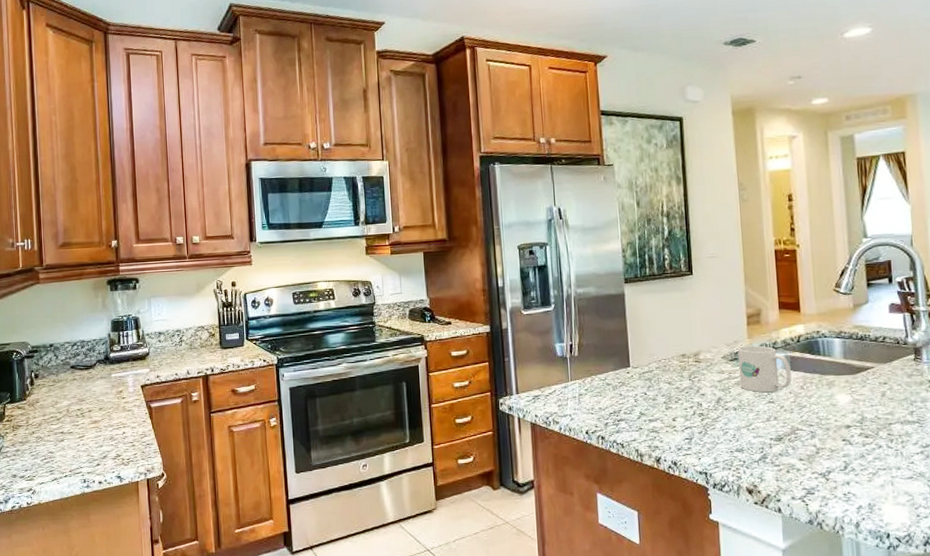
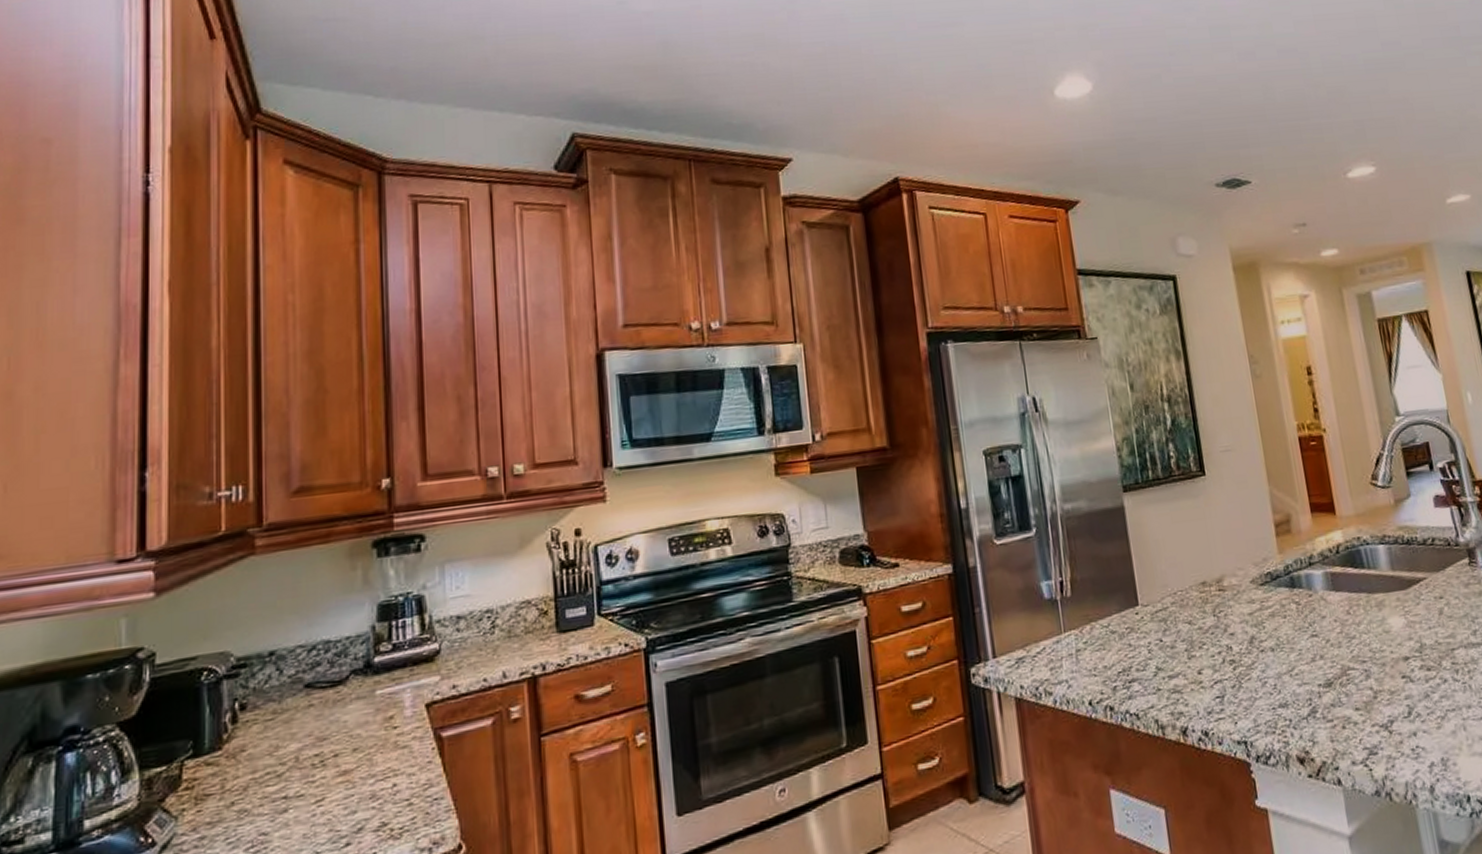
mug: present [737,345,792,393] -> none [1267,561,1335,624]

